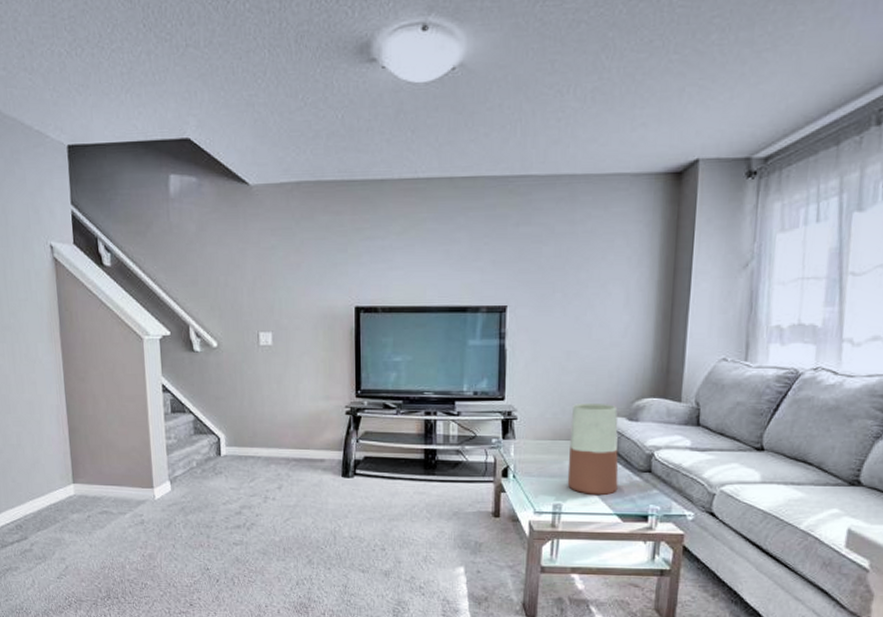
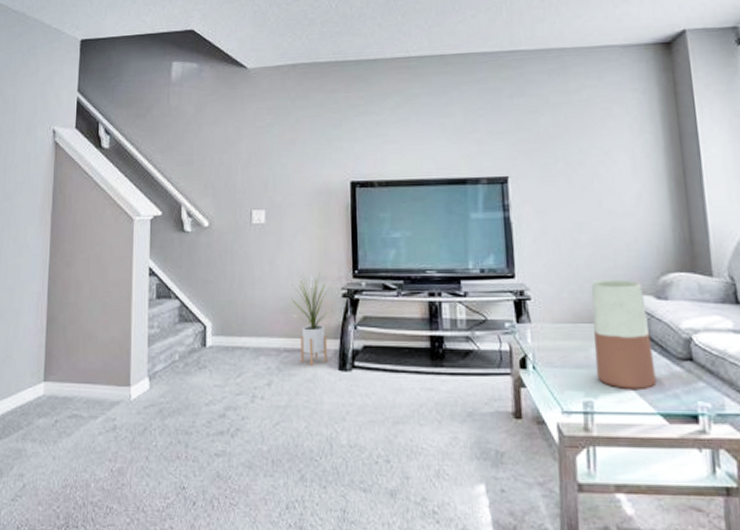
house plant: none [298,392,337,473] -> present [291,273,332,366]

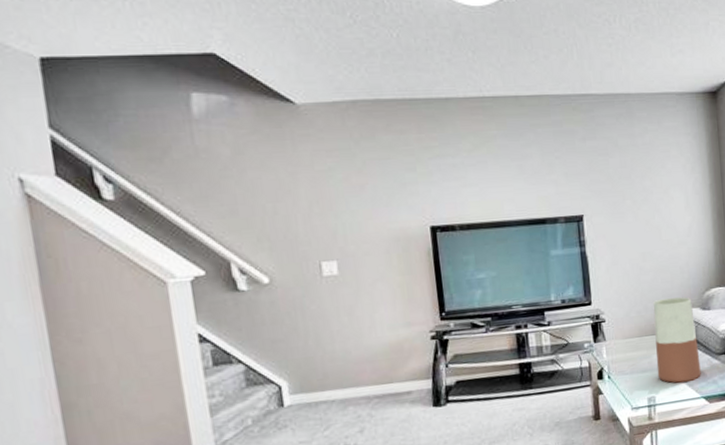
house plant: present [291,273,332,366] -> none [375,319,422,407]

